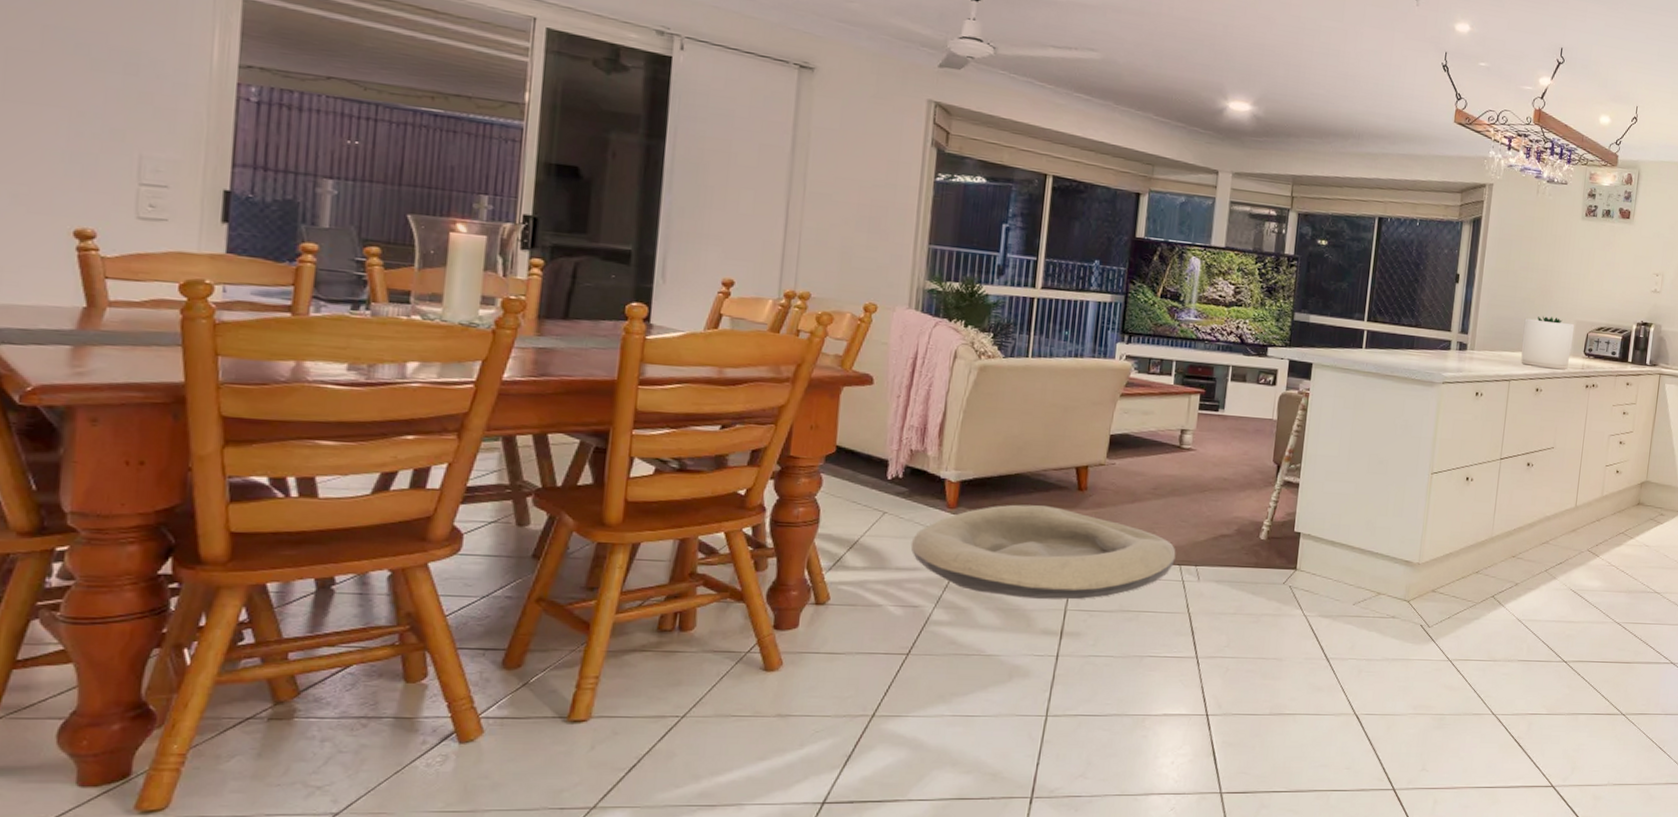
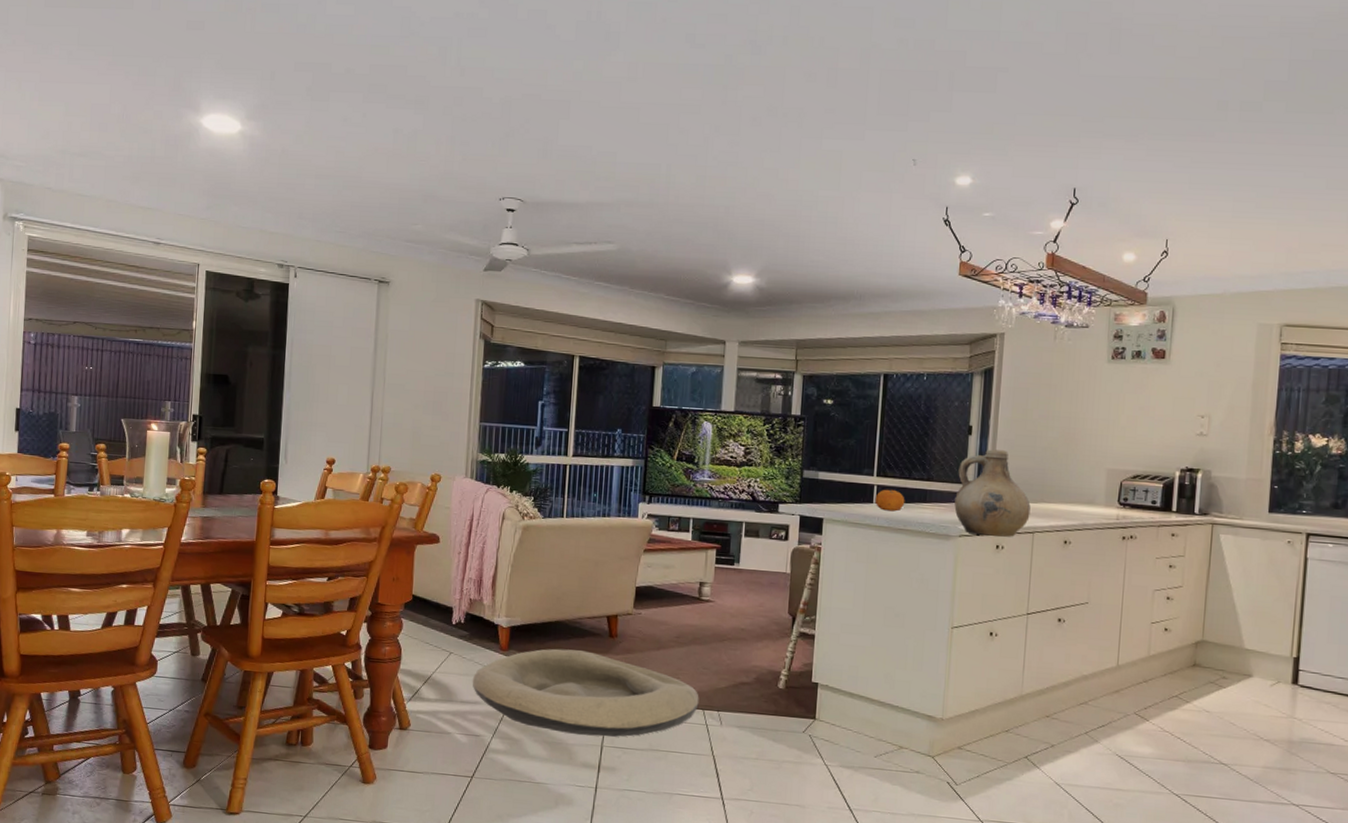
fruit: none [1364,334,1394,358] -> present [875,489,905,512]
ceramic jug: none [1439,298,1509,385] -> present [954,449,1031,538]
planter: present [1521,316,1575,370] -> none [1044,465,1106,521]

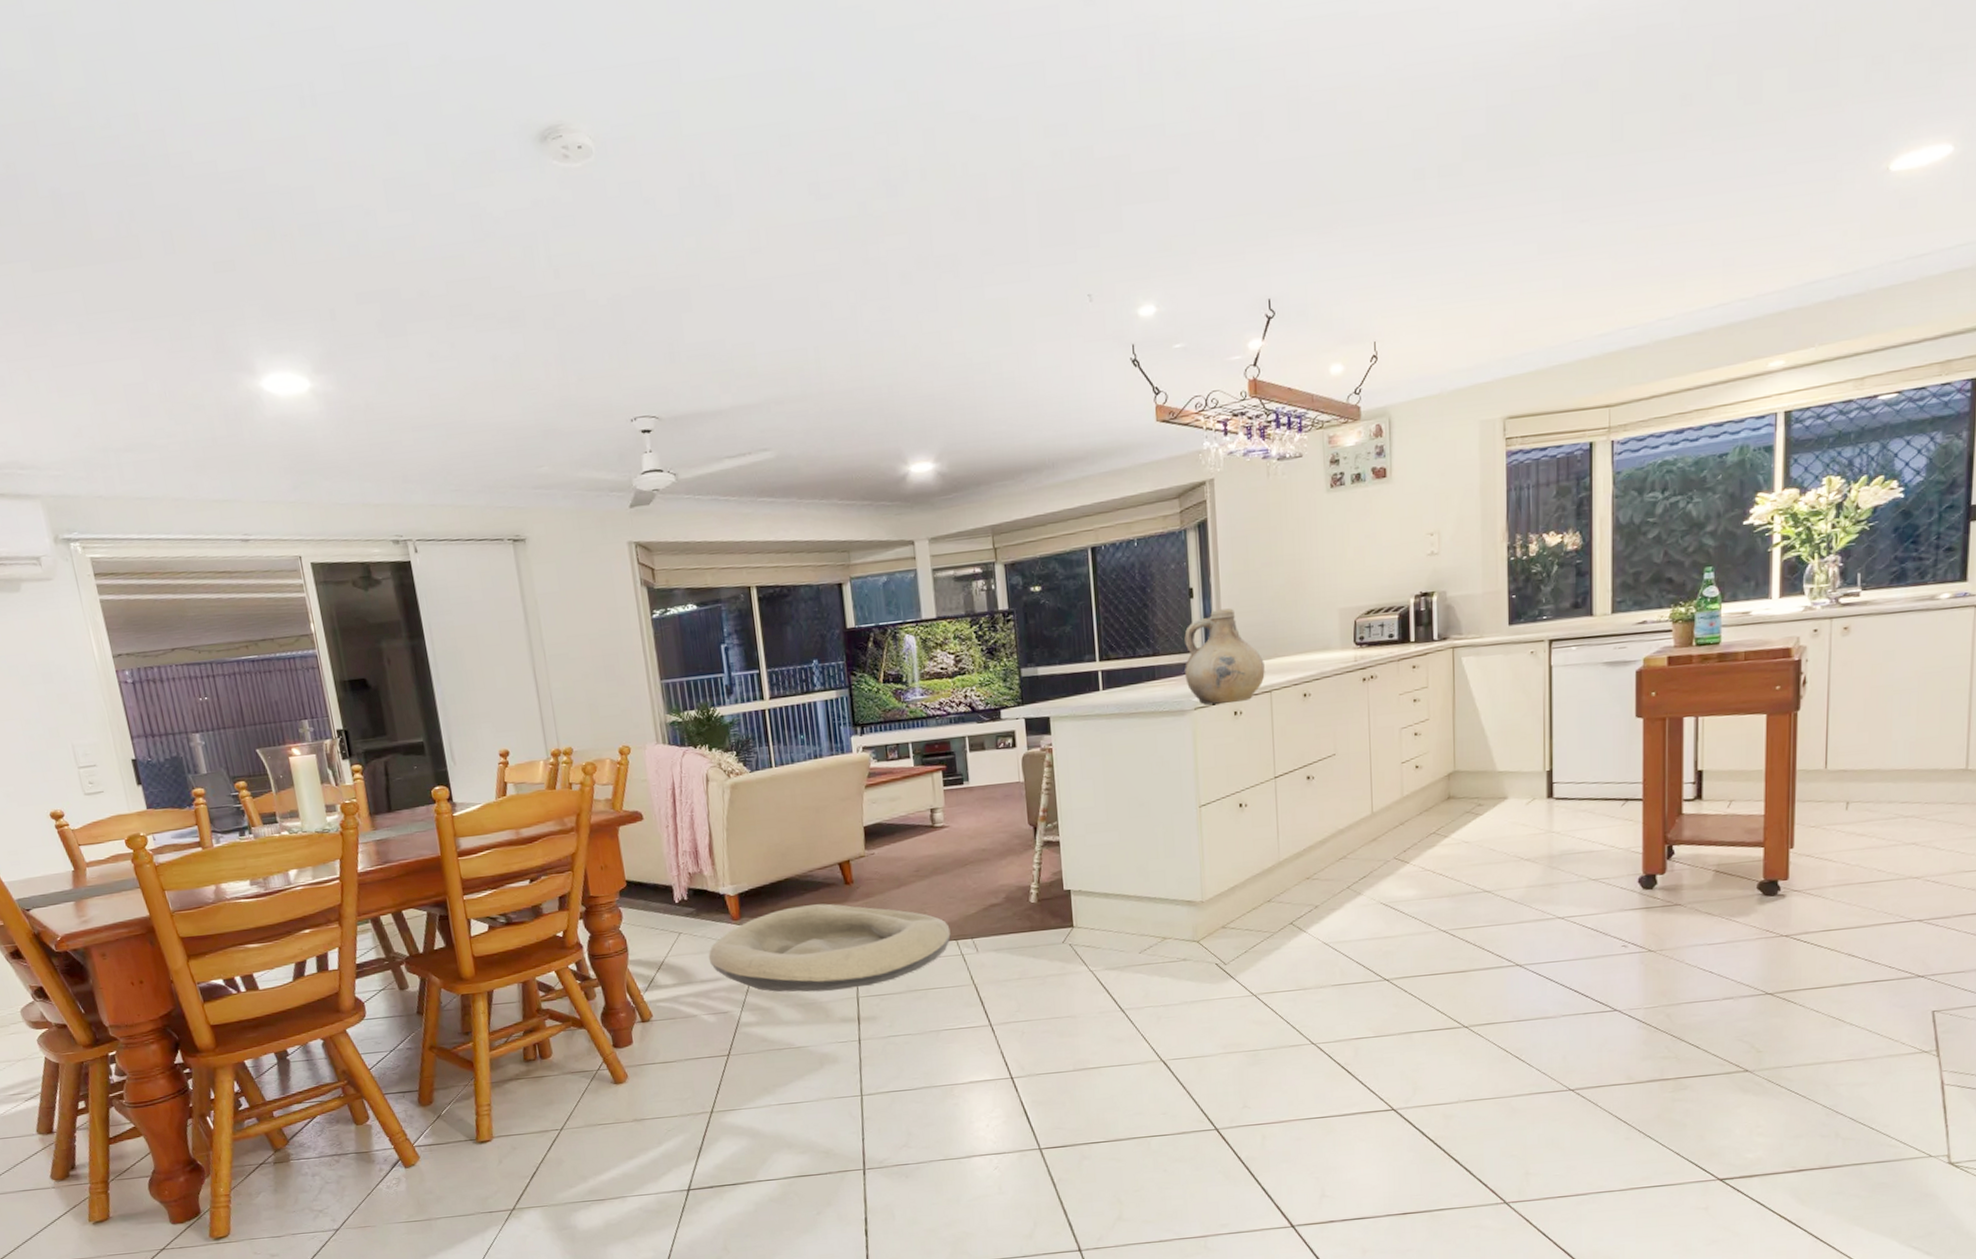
fruit: present [875,489,905,512] -> none [1101,672,1133,697]

